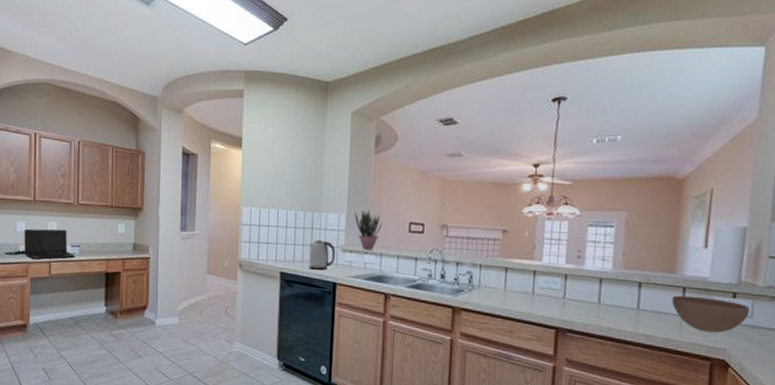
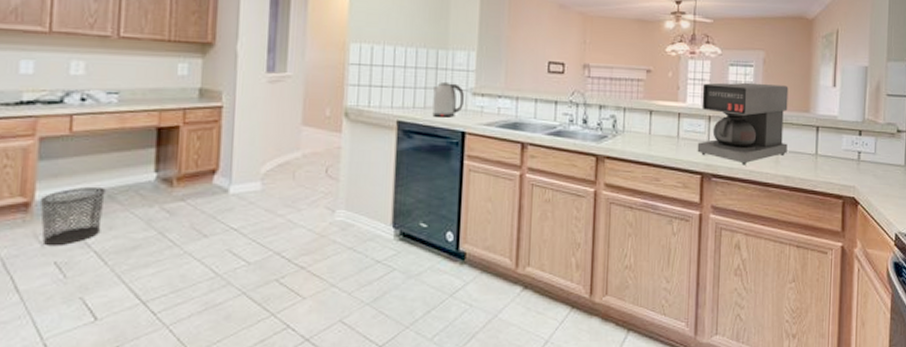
laptop: present [24,228,76,260] -> none [30,70,113,113]
waste bin: none [32,315,73,357] -> present [40,186,106,246]
potted plant: present [355,210,382,251] -> none [487,47,518,94]
coffee maker: none [552,242,653,323] -> present [697,82,789,165]
bowl: present [671,295,750,333] -> none [807,134,874,171]

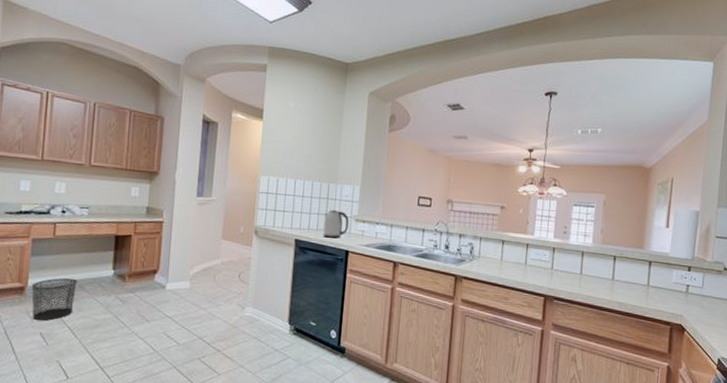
coffee maker: present [697,82,789,165] -> none [542,219,625,291]

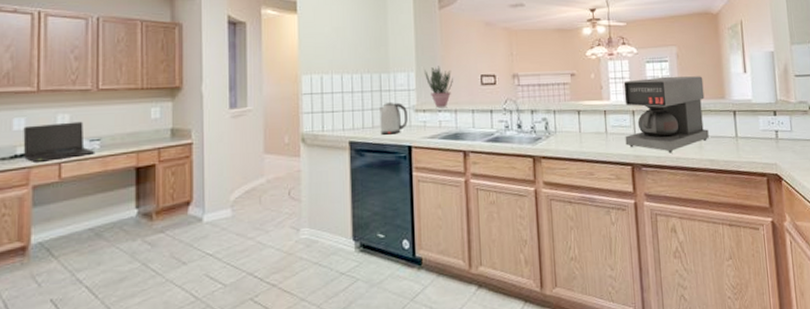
laptop: none [27,188,84,221] -> present [23,121,96,164]
waste bin: present [31,278,77,321] -> none [35,226,93,285]
potted plant: none [368,183,393,222] -> present [424,66,453,109]
coffee maker: none [542,219,625,291] -> present [623,76,709,153]

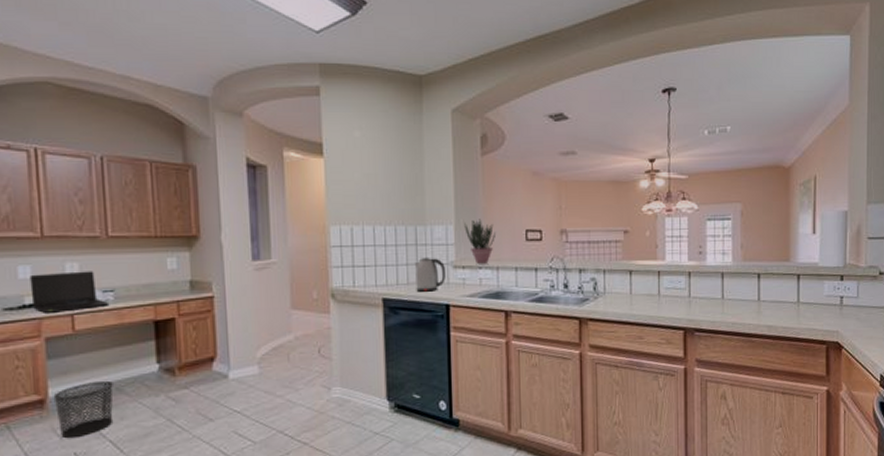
waste bin: none [35,226,93,285] -> present [53,380,113,439]
coffee maker: present [623,76,709,153] -> none [679,235,769,318]

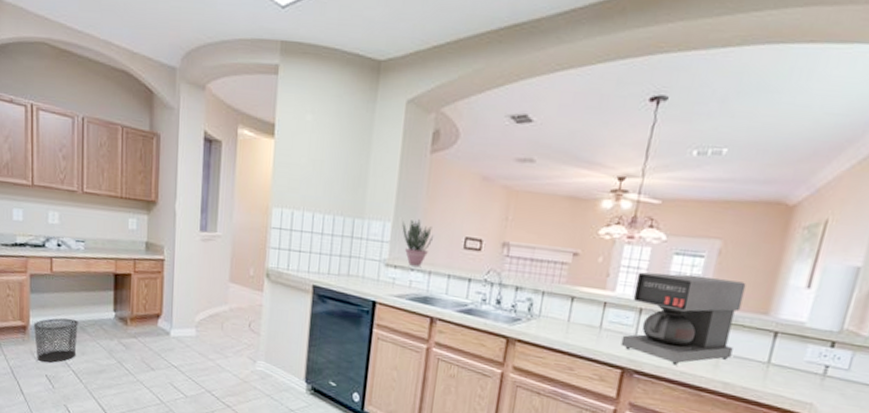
laptop: present [29,271,110,315] -> none [21,217,81,255]
kettle: present [414,257,445,292] -> none [346,250,377,286]
coffee maker: none [679,235,769,318] -> present [621,272,746,366]

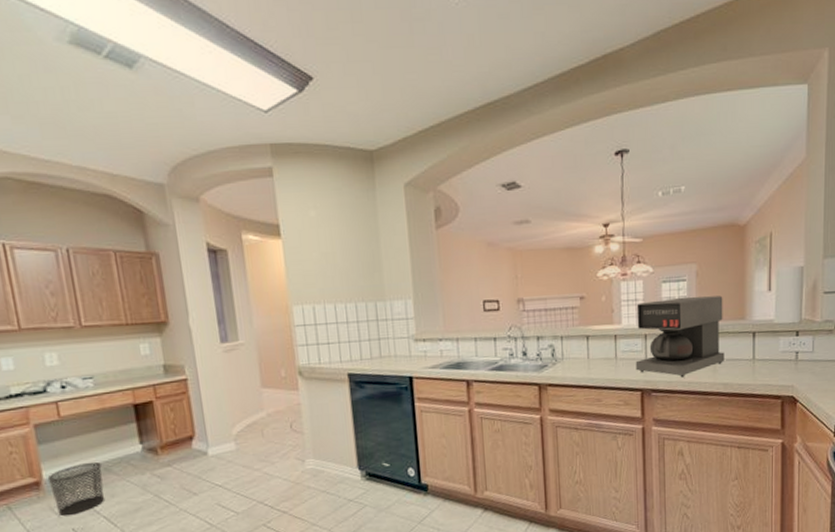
potted plant: present [402,219,433,268] -> none [423,292,454,337]

